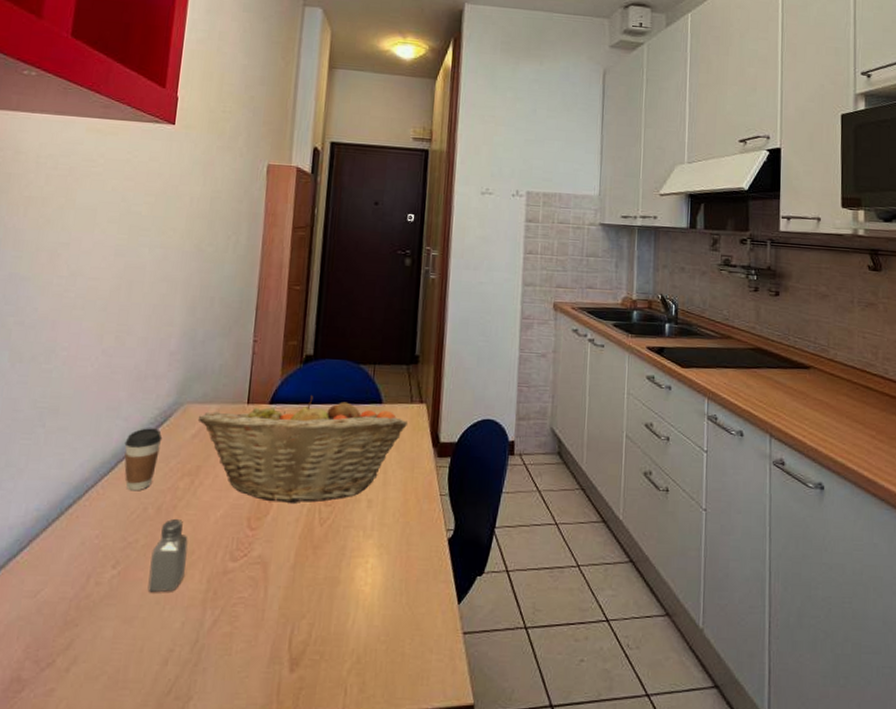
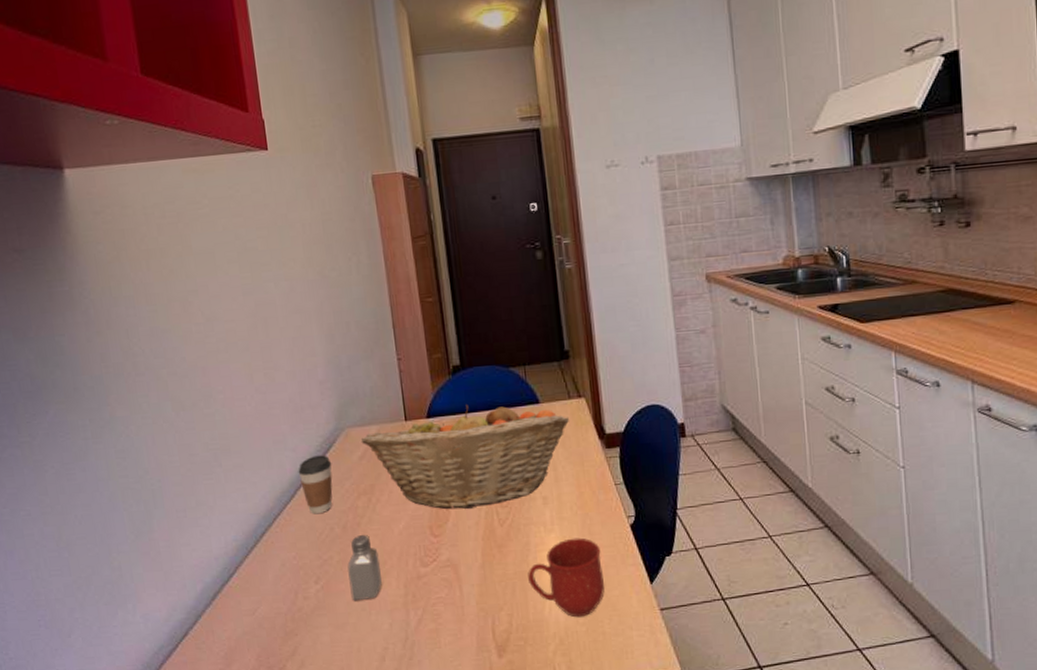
mug: none [337,546,415,634] -> present [528,538,605,618]

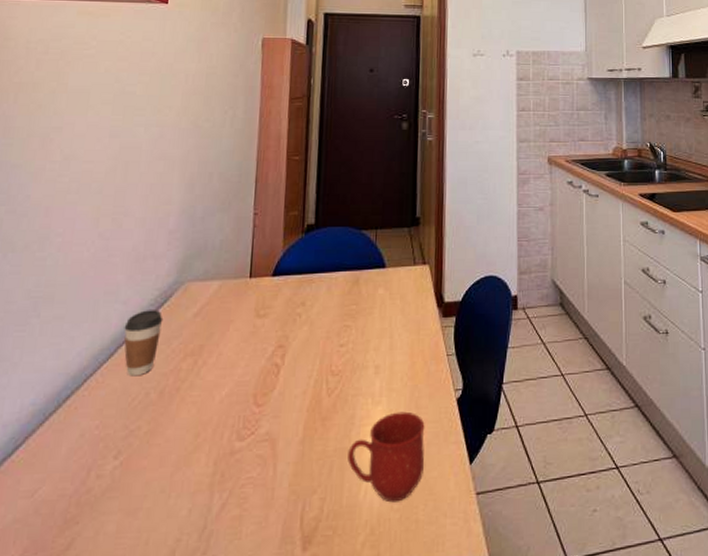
saltshaker: present [347,534,382,601] -> none [152,401,193,481]
fruit basket: present [361,405,569,510] -> none [199,265,411,376]

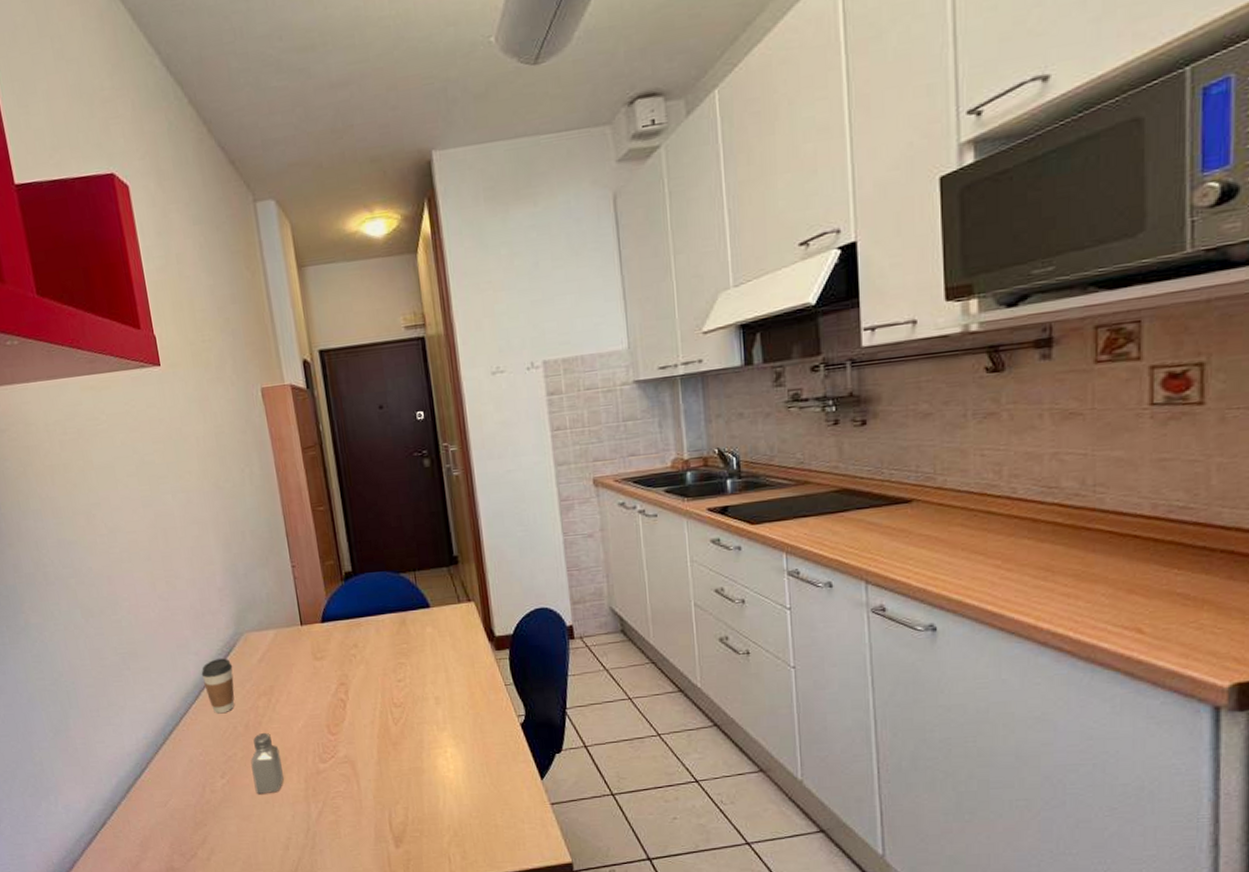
saltshaker: none [152,401,193,481] -> present [250,732,284,795]
mug: present [348,411,425,503] -> none [422,736,496,811]

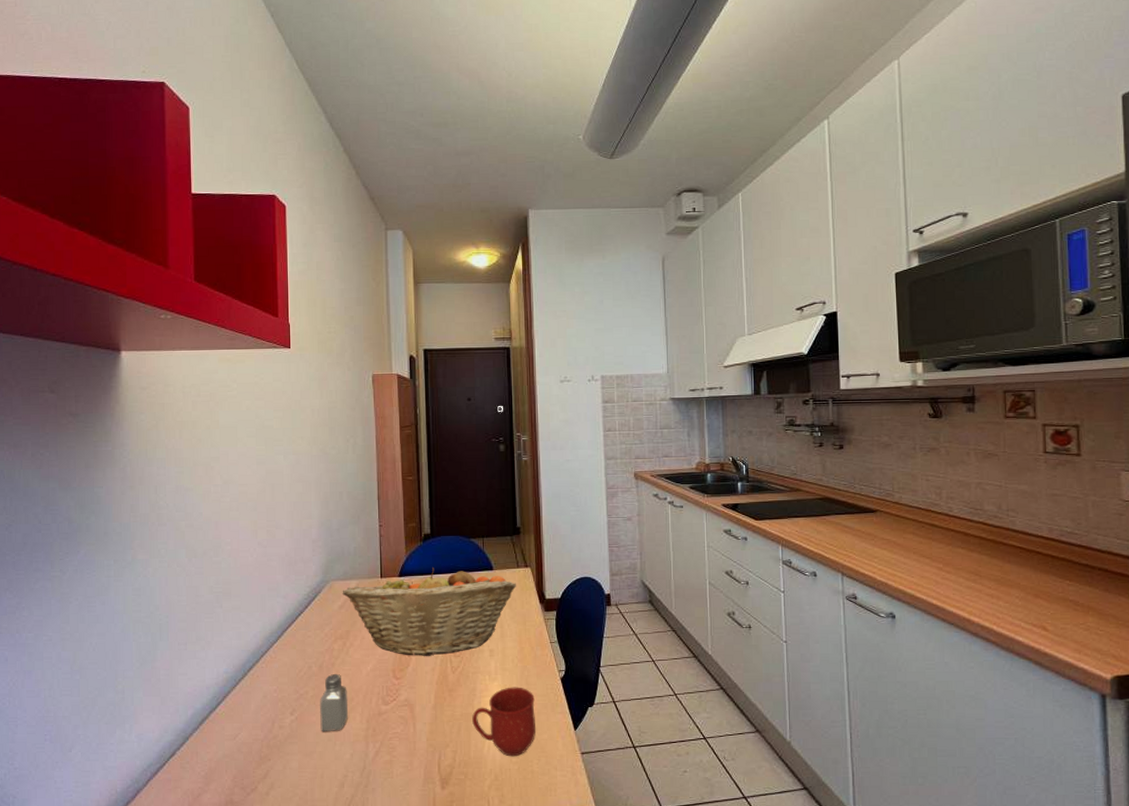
coffee cup: present [201,658,235,714] -> none [286,603,316,654]
fruit basket: none [259,610,459,709] -> present [342,568,516,656]
mug: none [422,736,496,811] -> present [472,687,535,757]

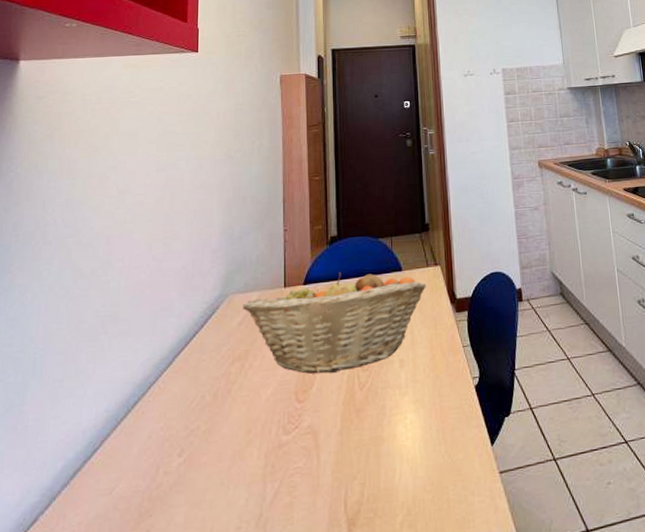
saltshaker: present [320,673,348,732] -> none [212,401,244,475]
mug: present [472,687,535,757] -> none [382,400,450,485]

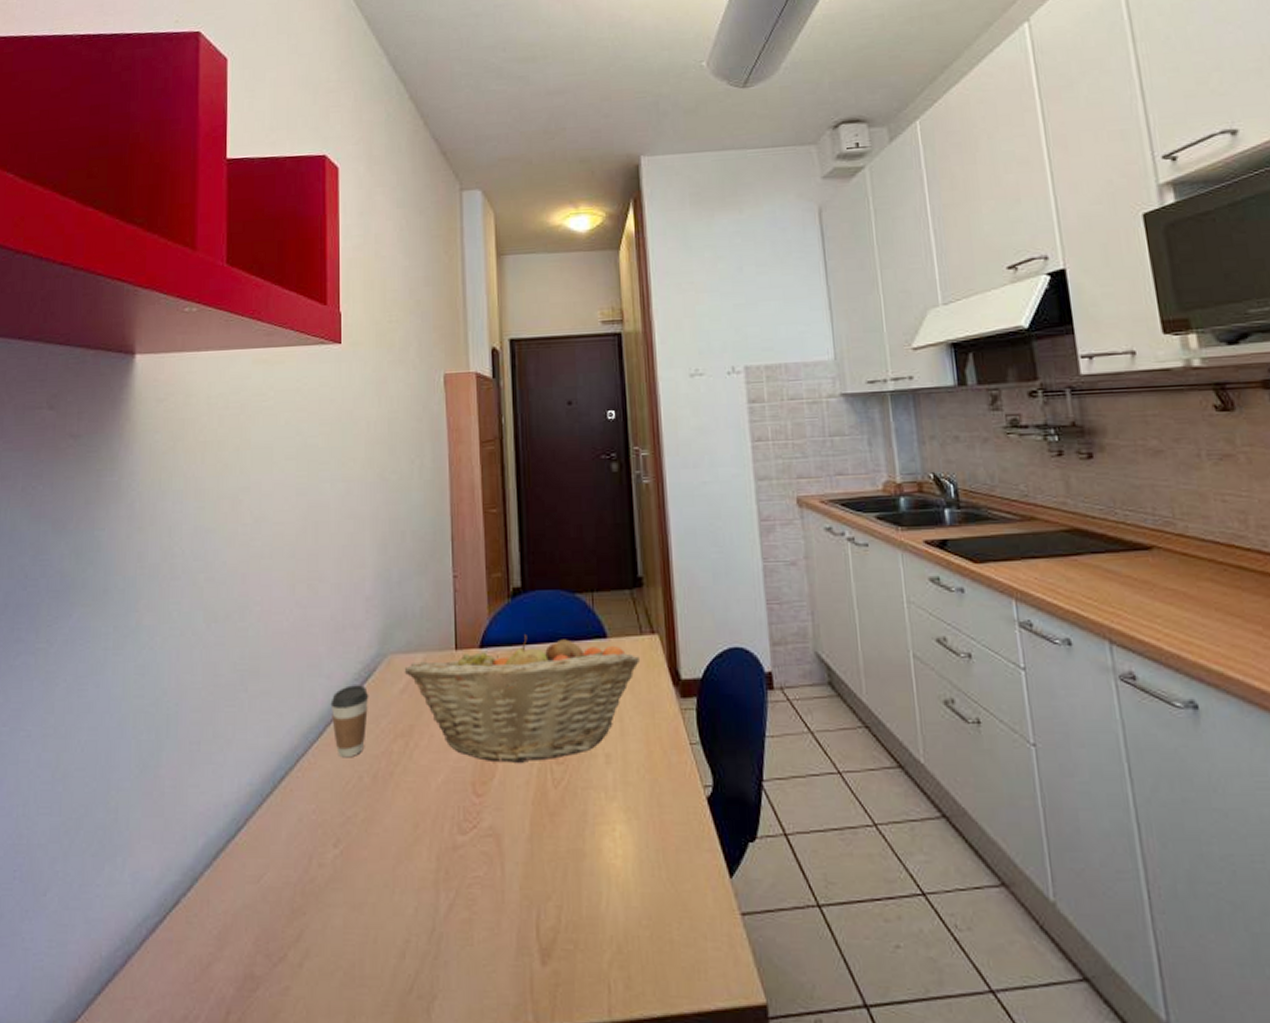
coffee cup: none [179,321,213,382] -> present [330,685,369,758]

